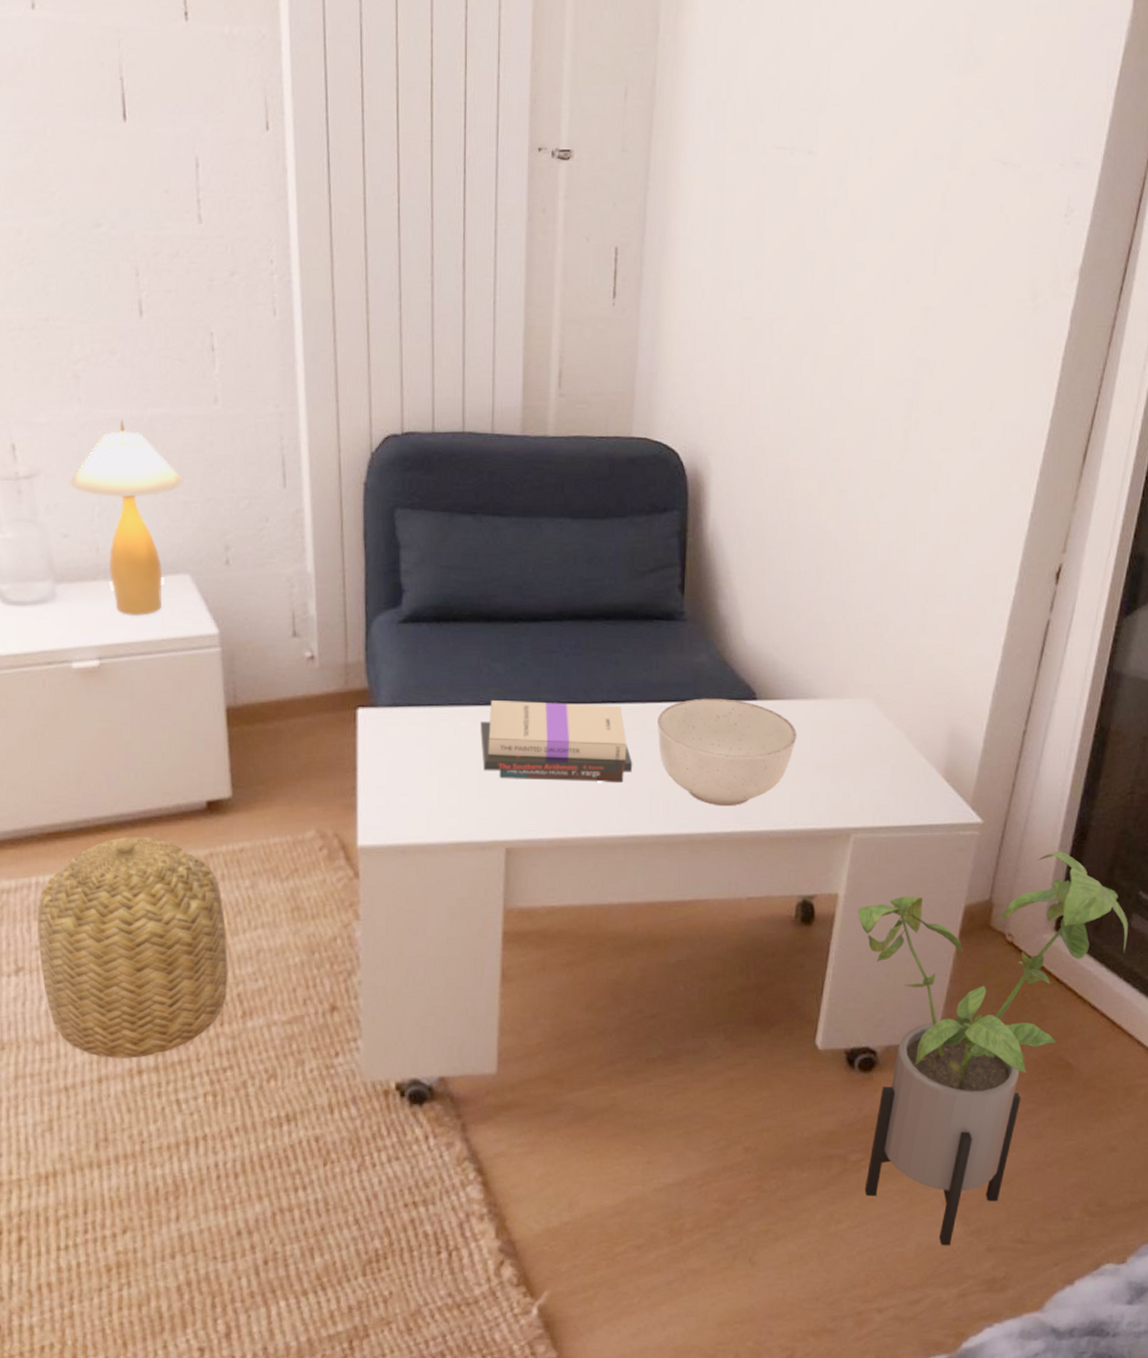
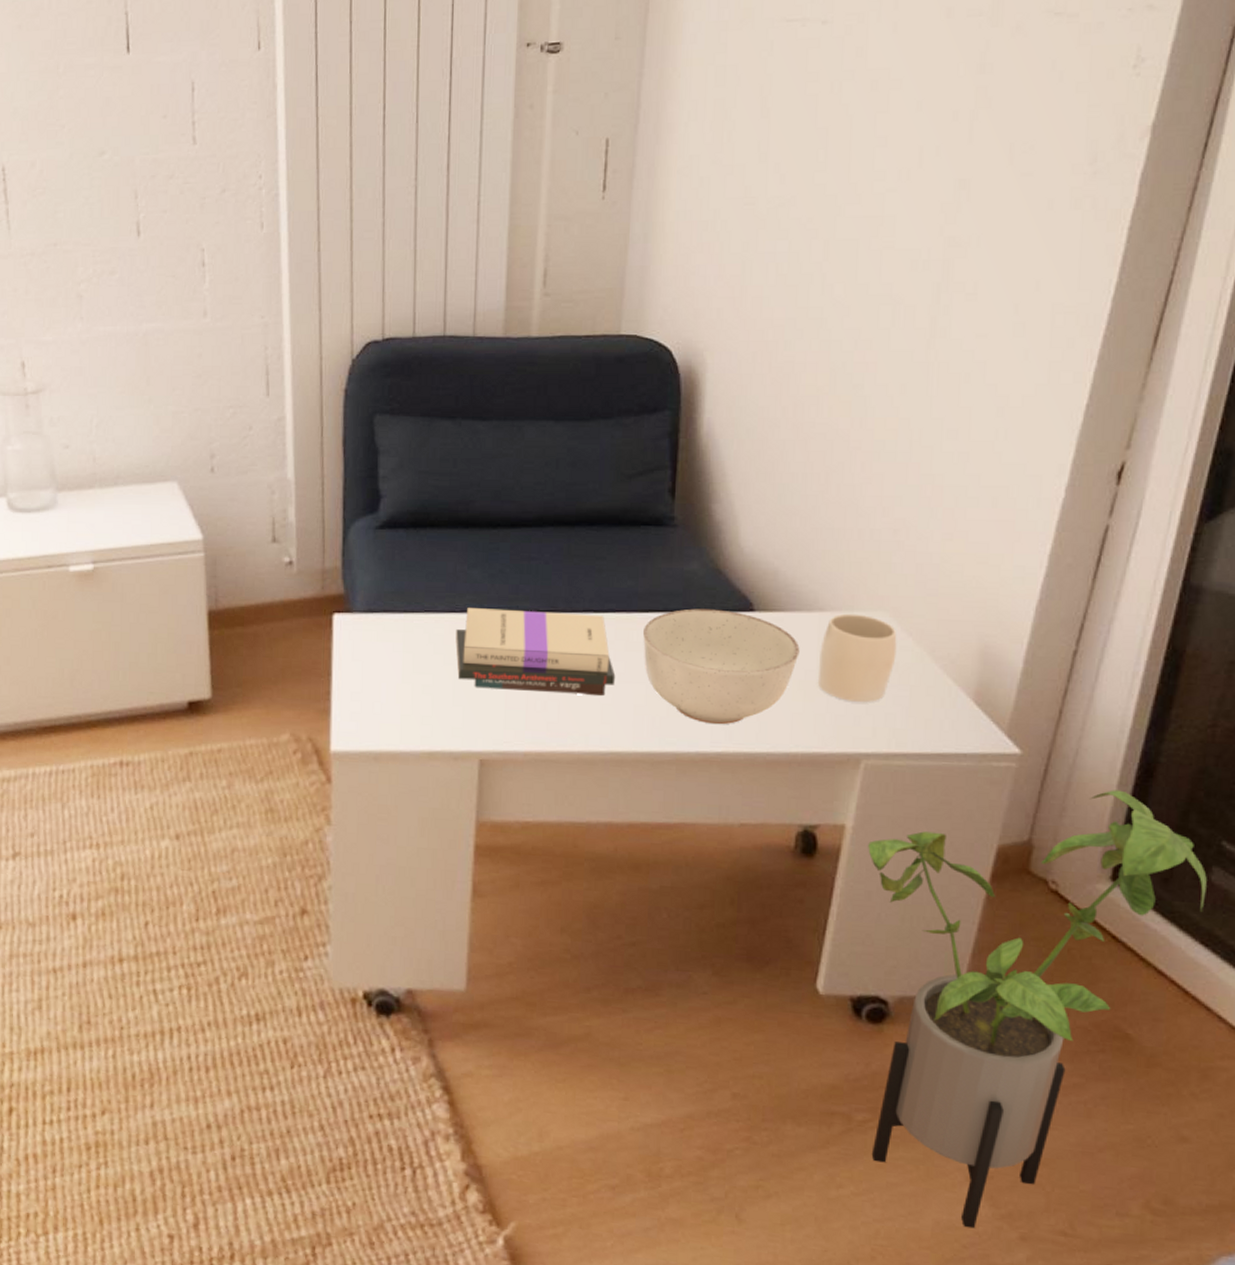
basket: present [36,836,228,1059] -> none [32,732,205,947]
table lamp: present [70,419,185,617] -> none [72,335,175,523]
mug: none [812,700,880,782] -> present [817,613,897,703]

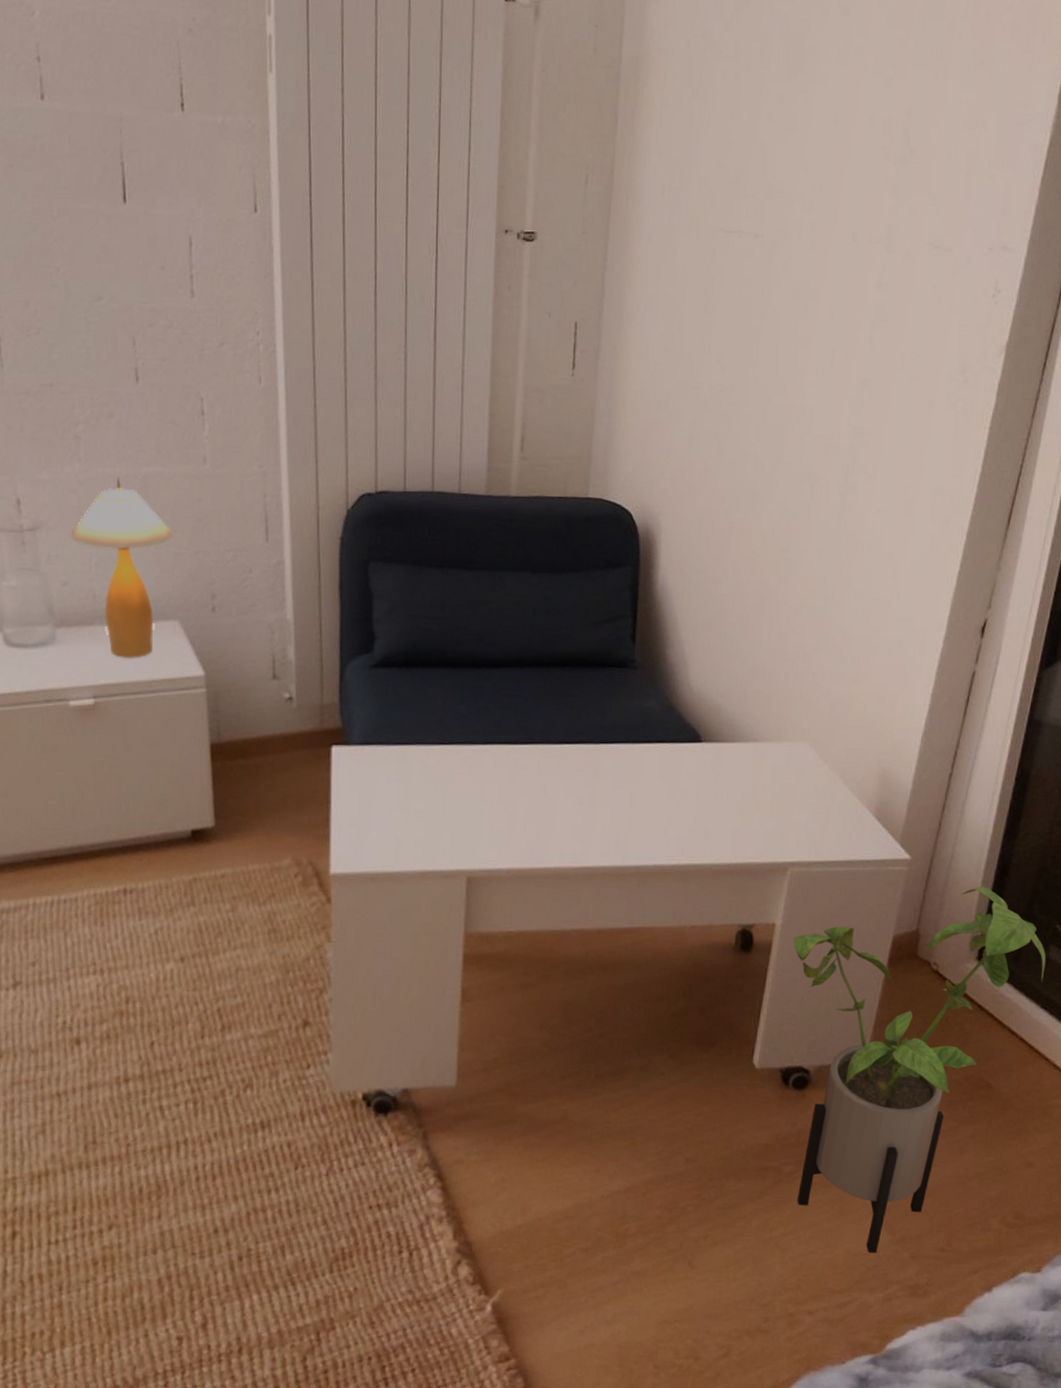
table lamp: none [72,335,175,523] -> present [70,477,175,659]
books: present [455,608,616,695] -> none [445,740,586,817]
bowl: present [643,608,800,725] -> none [609,740,739,841]
mug: present [817,613,897,703] -> none [753,744,816,820]

